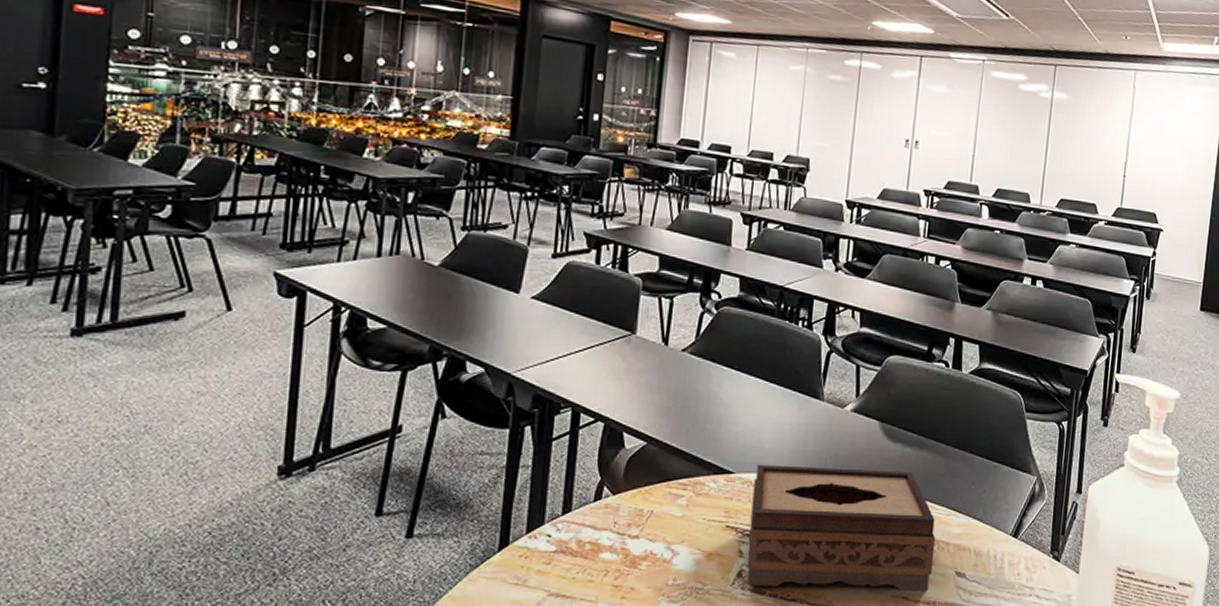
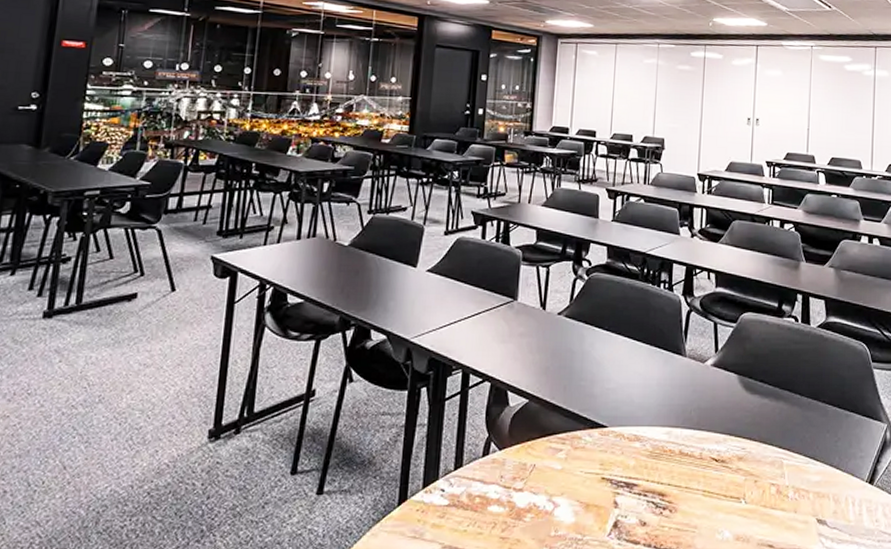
tissue box: present [747,464,936,591] -> none [622,418,796,539]

